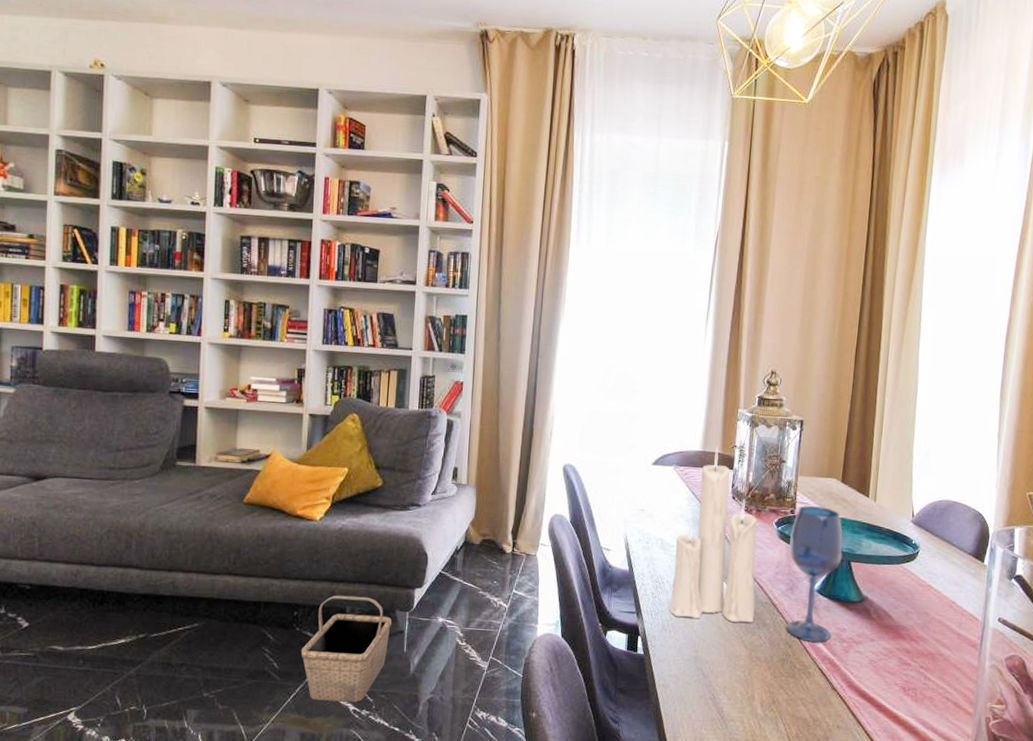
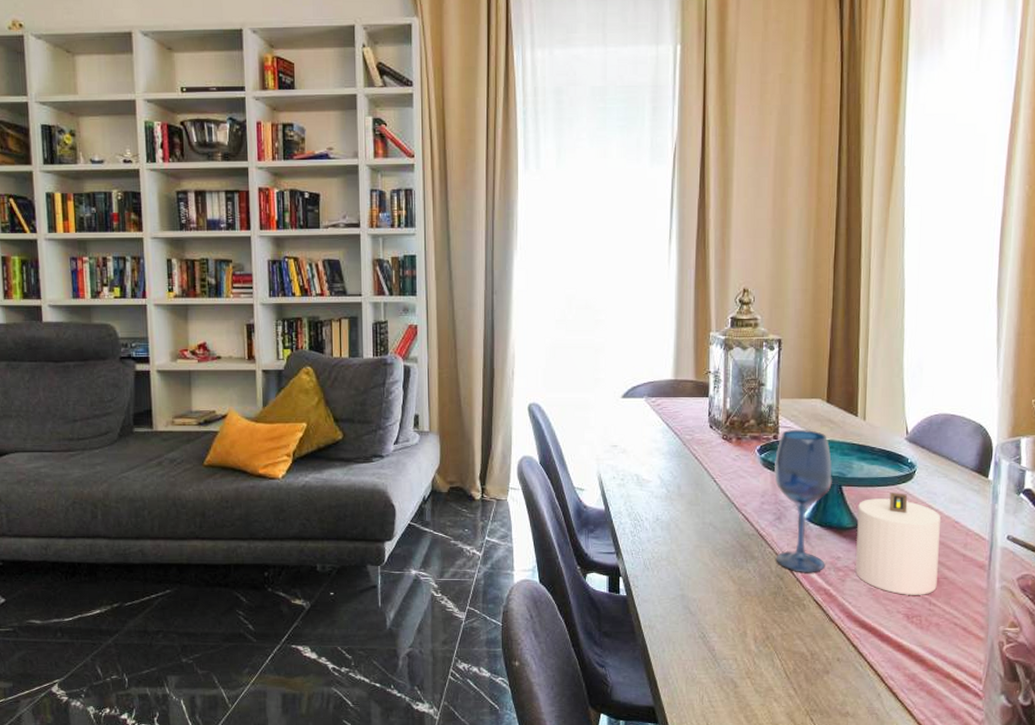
books: present [250,375,302,404] -> none [199,334,252,361]
basket: present [301,595,392,703] -> none [275,553,365,660]
candle: present [668,447,758,623] -> none [649,374,742,557]
candle: none [859,571,939,670] -> present [855,493,941,595]

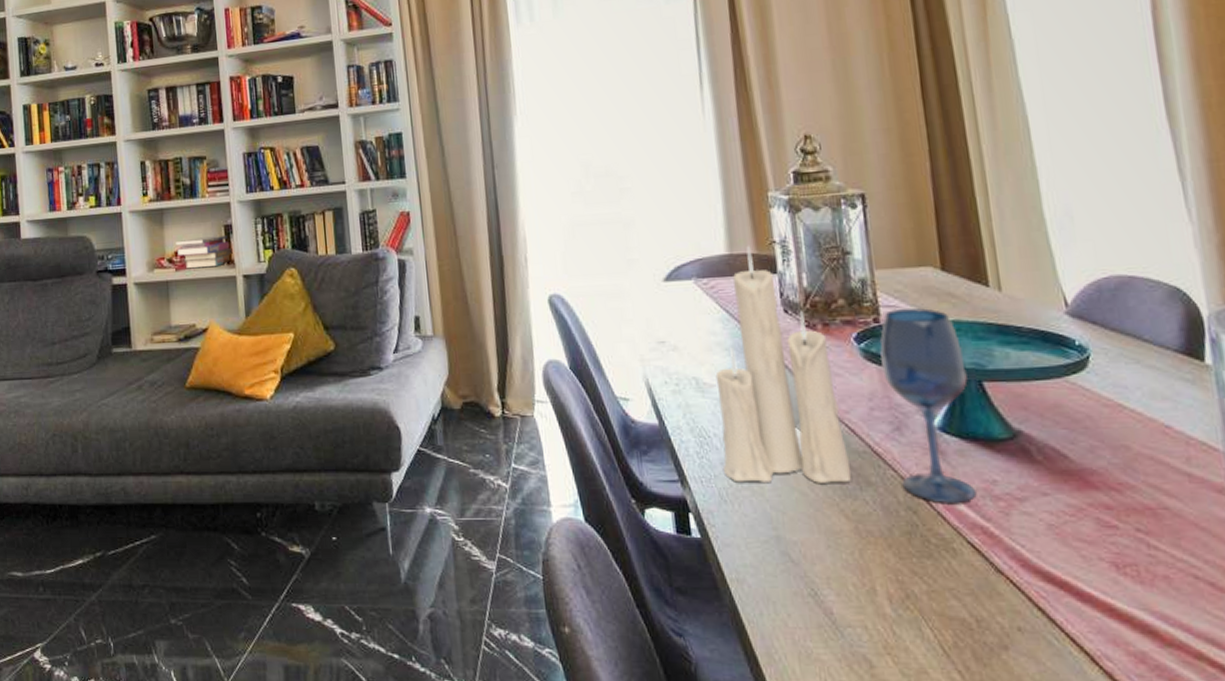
books: none [199,334,252,361] -> present [176,235,232,269]
candle: none [649,374,742,557] -> present [715,246,852,483]
candle: present [855,493,941,595] -> none [1011,388,1155,534]

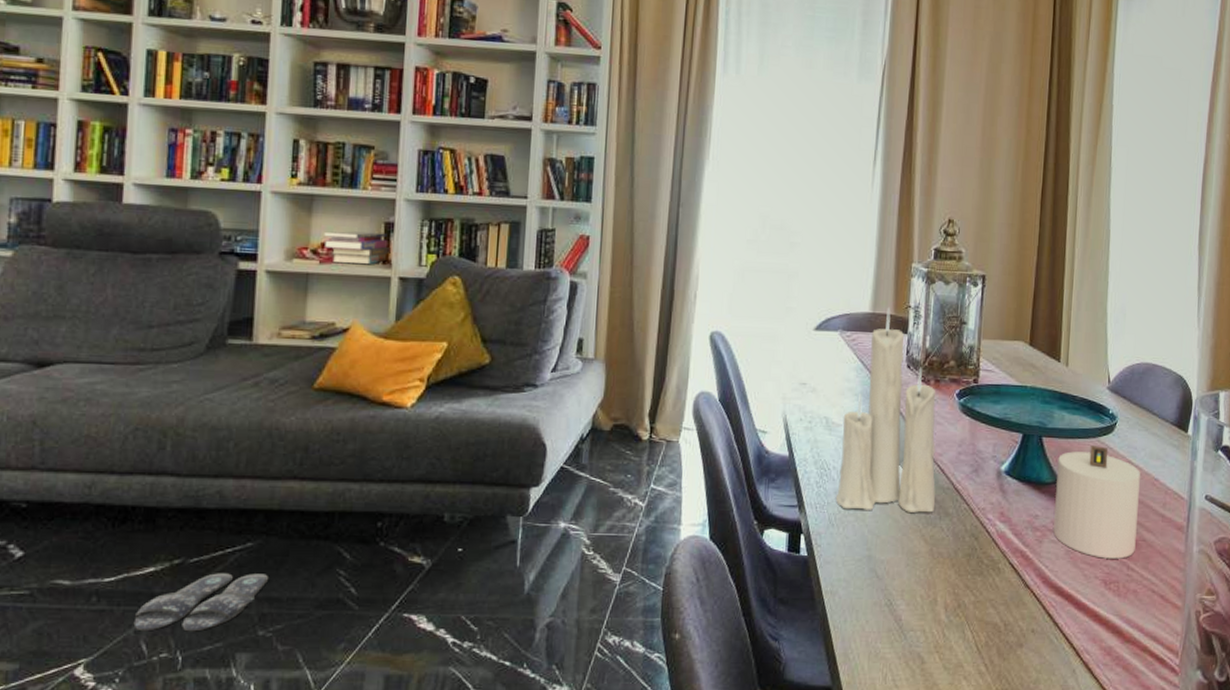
slippers: none [72,564,173,620] -> present [133,573,270,632]
wineglass: present [879,308,977,503] -> none [971,372,1034,532]
candle: none [1011,388,1155,534] -> present [1053,446,1140,559]

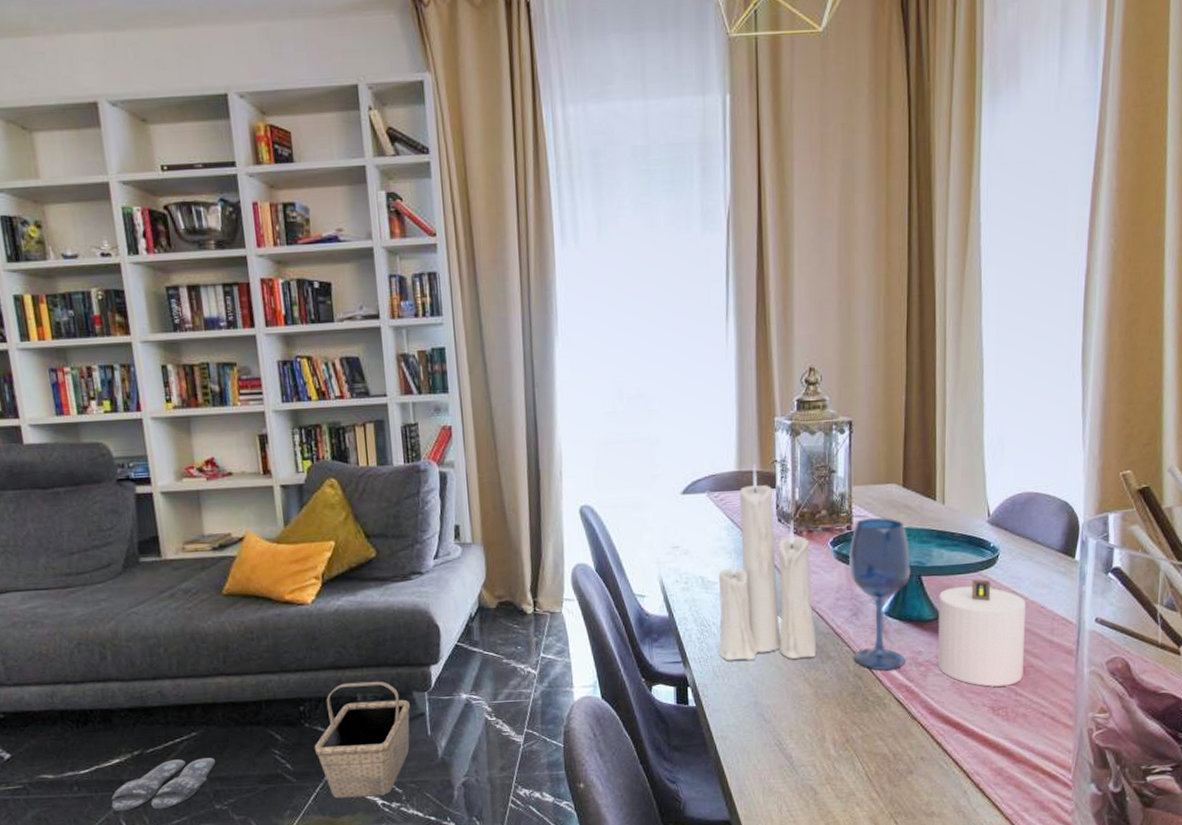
books: present [324,231,389,265] -> none [206,445,268,479]
basket: none [386,499,502,633] -> present [314,681,411,798]
wineglass: none [971,372,1034,532] -> present [848,518,911,670]

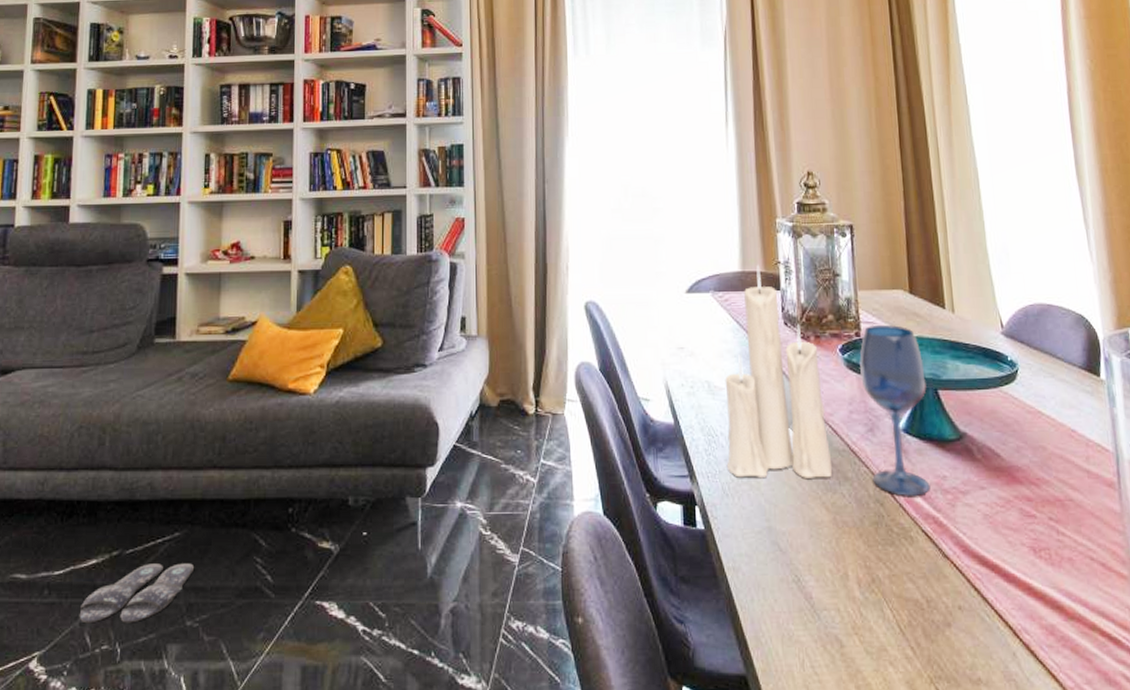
basket: present [314,681,411,798] -> none [298,482,403,621]
candle: present [938,579,1026,687] -> none [959,396,1063,522]

